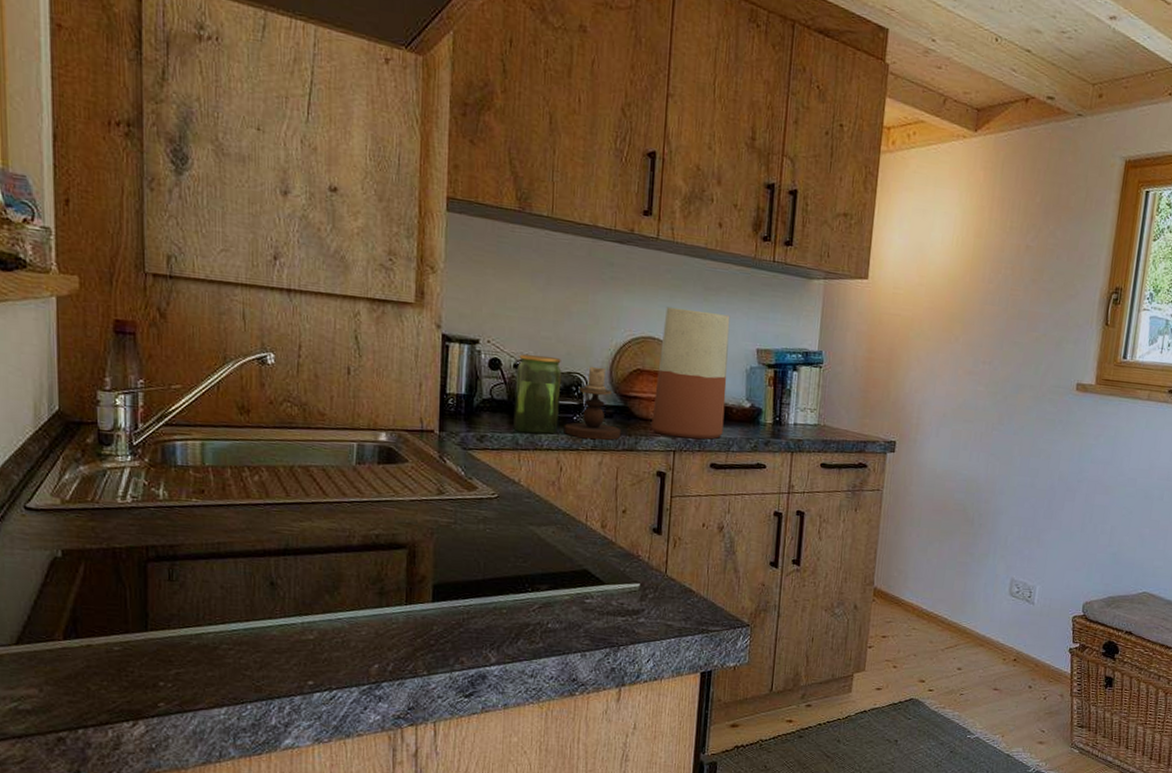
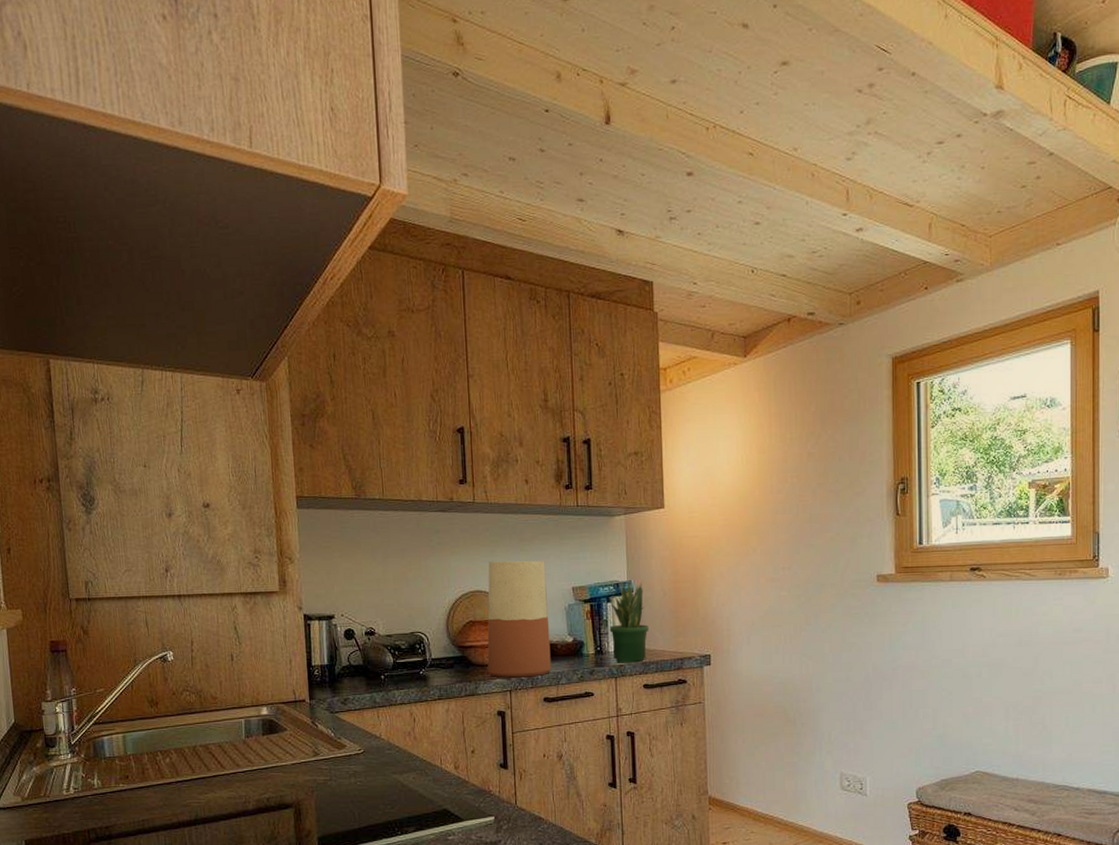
jar: present [513,354,562,435] -> none [368,620,408,692]
candlestick: present [563,366,622,441] -> none [412,624,463,690]
planter: none [791,352,834,440] -> present [609,582,649,663]

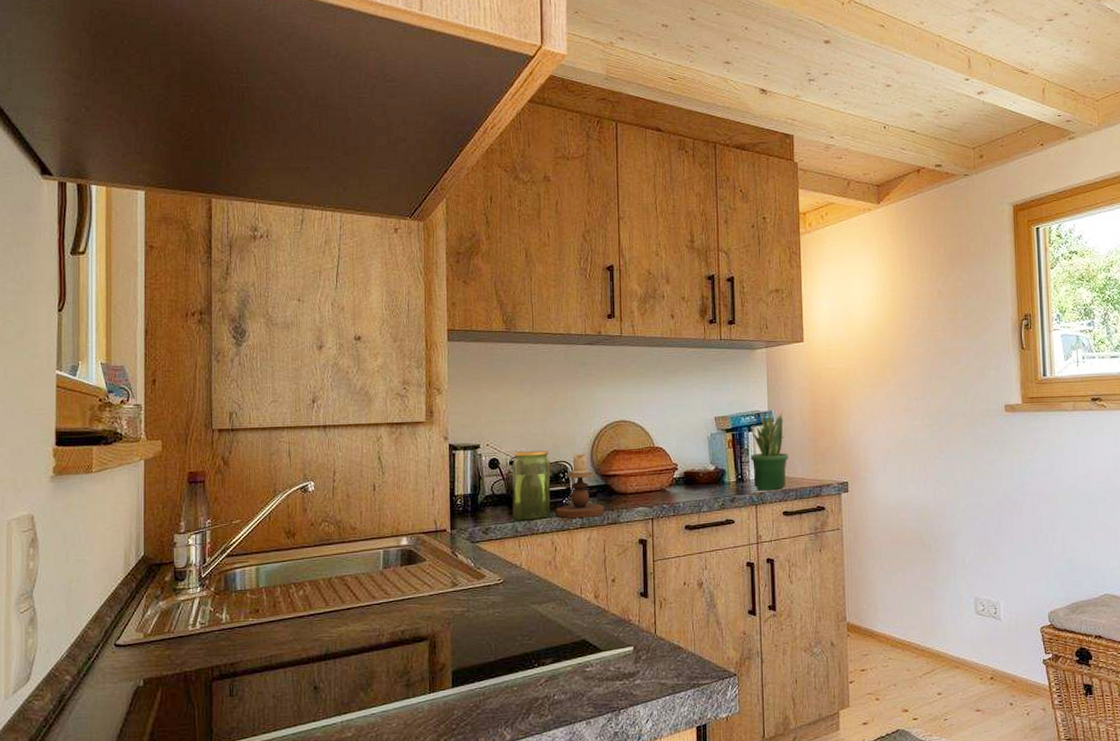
jar: none [368,620,408,692] -> present [512,450,551,521]
candlestick: none [412,624,463,690] -> present [555,453,605,519]
vase: present [487,560,552,678] -> none [630,391,693,506]

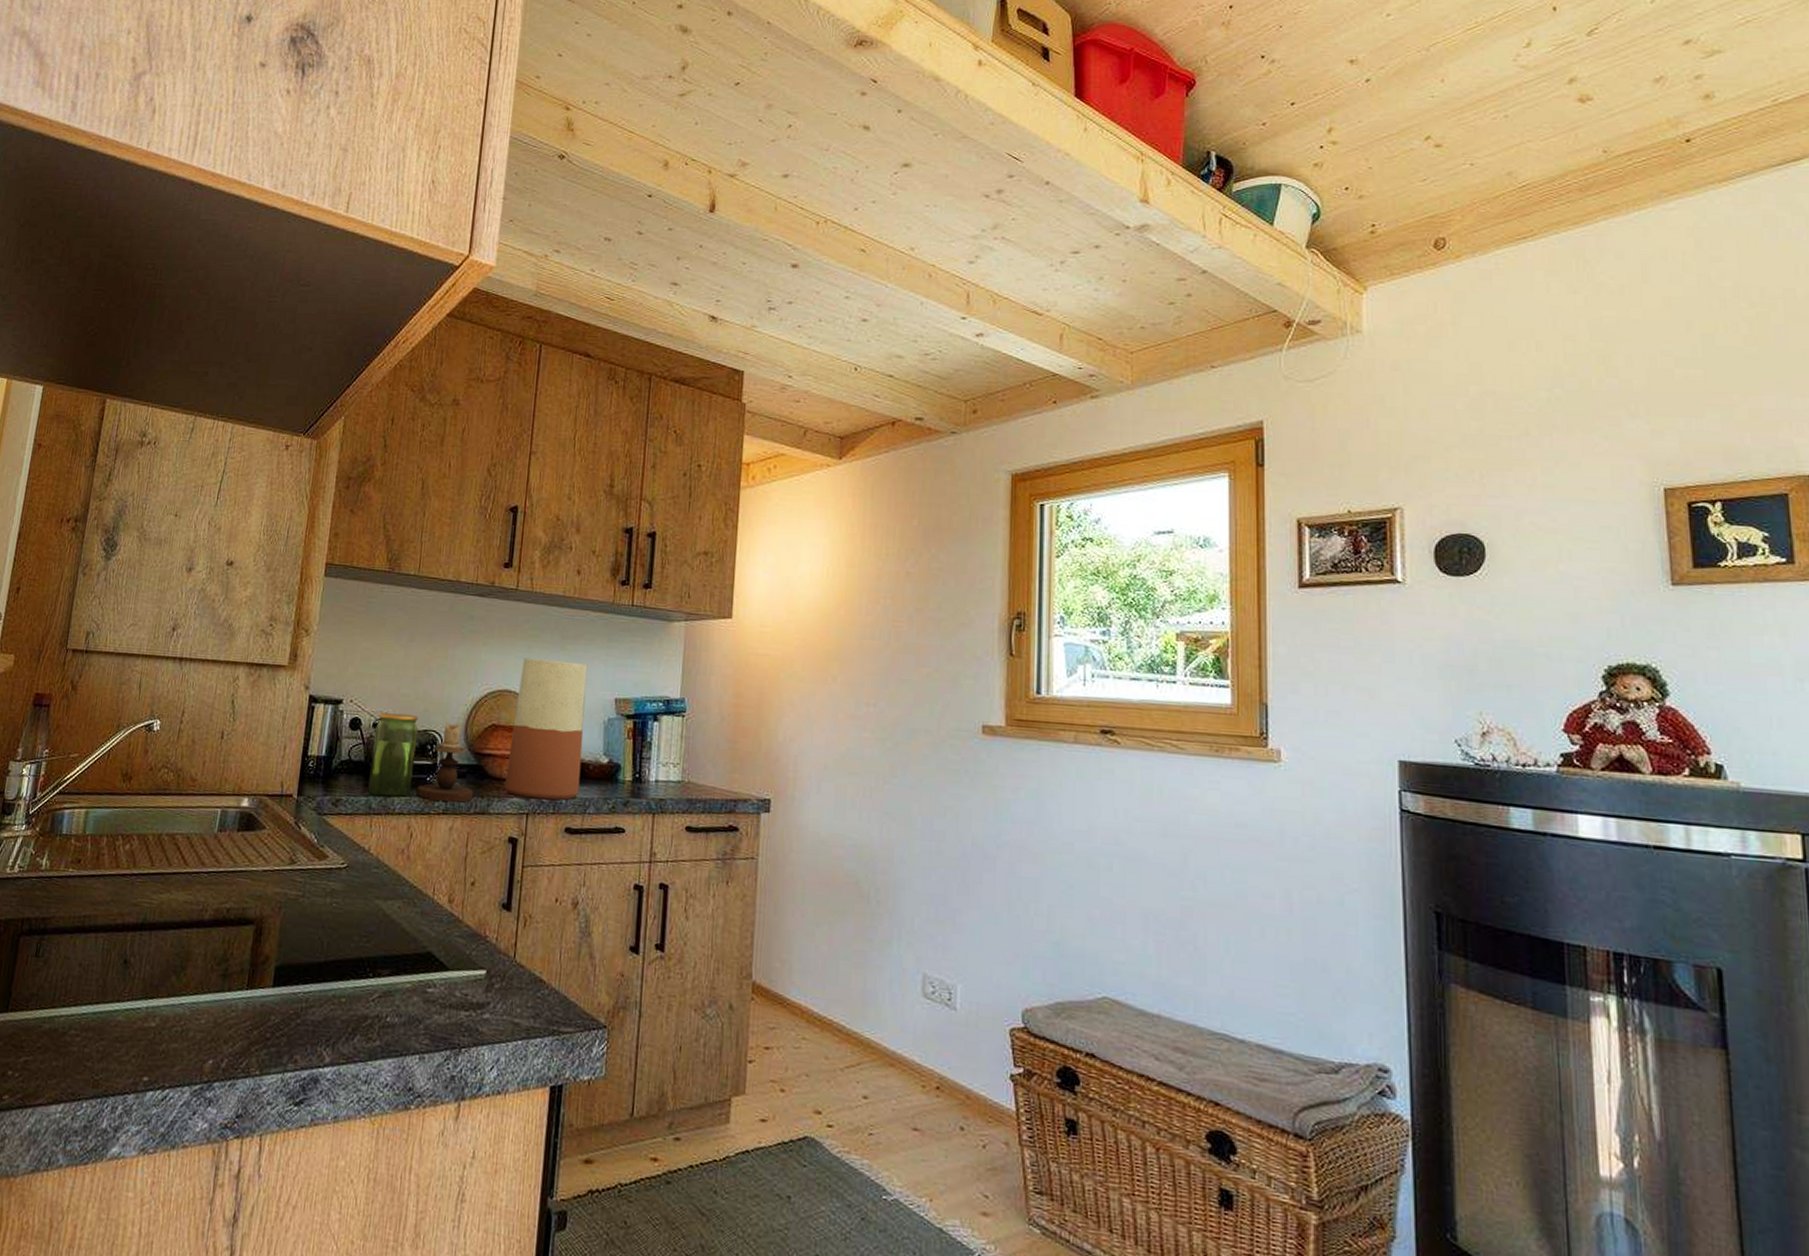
vase: none [630,391,693,506] -> present [504,658,588,801]
planter: present [750,412,788,491] -> none [652,700,699,799]

